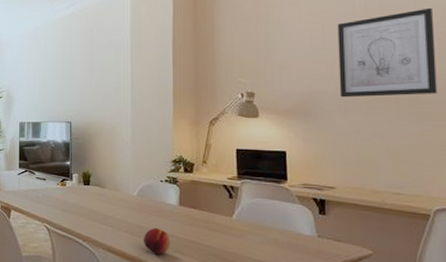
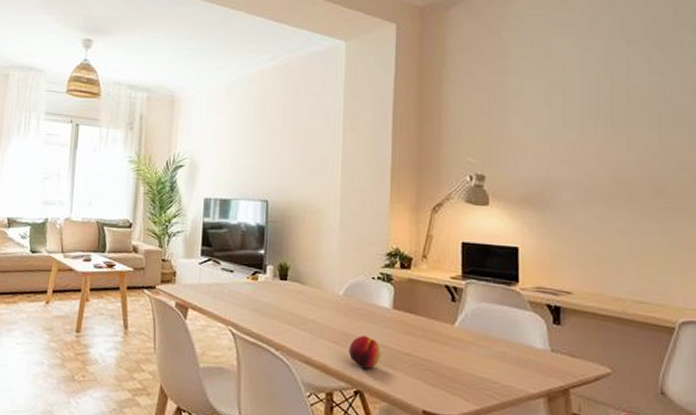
wall art: present [337,7,438,98] -> none [580,87,686,188]

